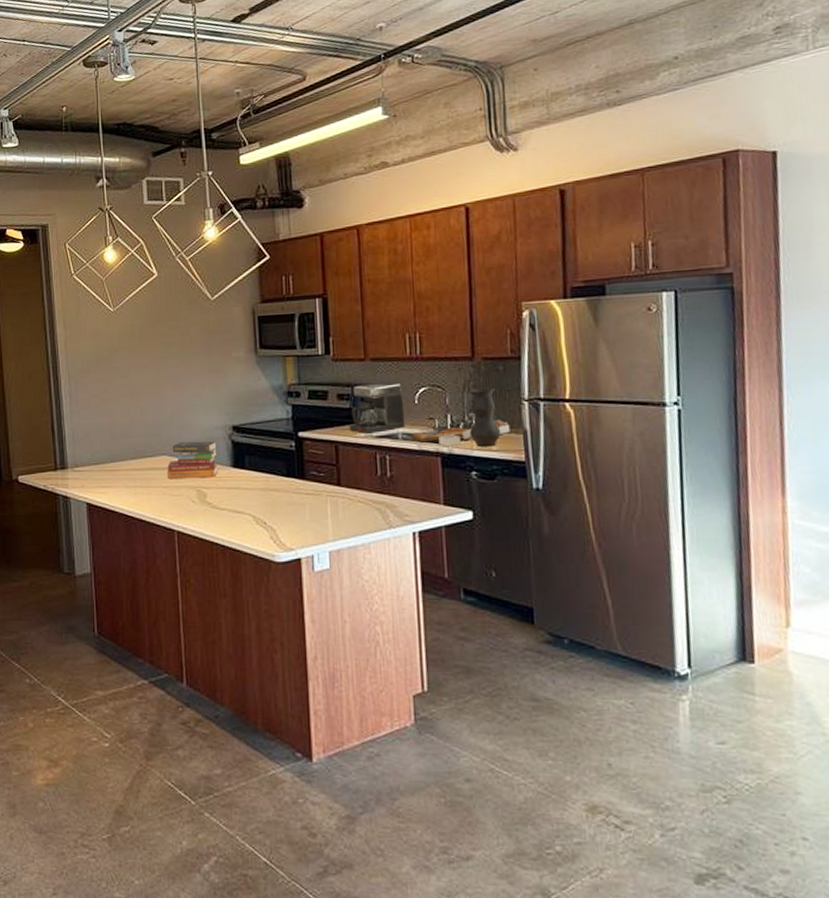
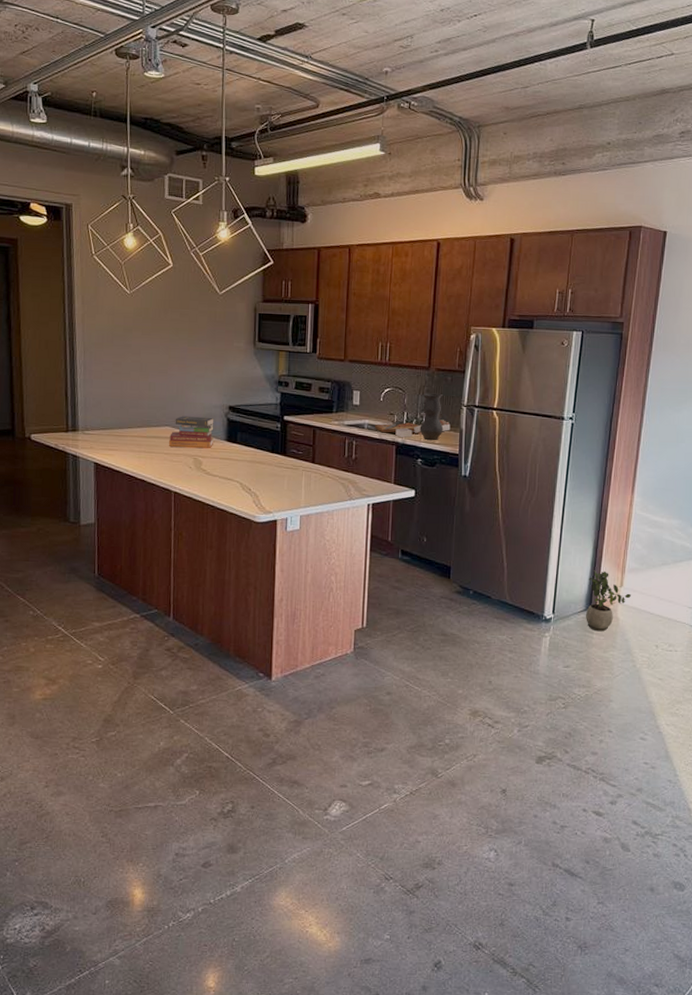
coffee maker: present [349,381,405,434] -> none [326,380,372,422]
potted plant: none [736,605,805,692] -> present [586,570,631,632]

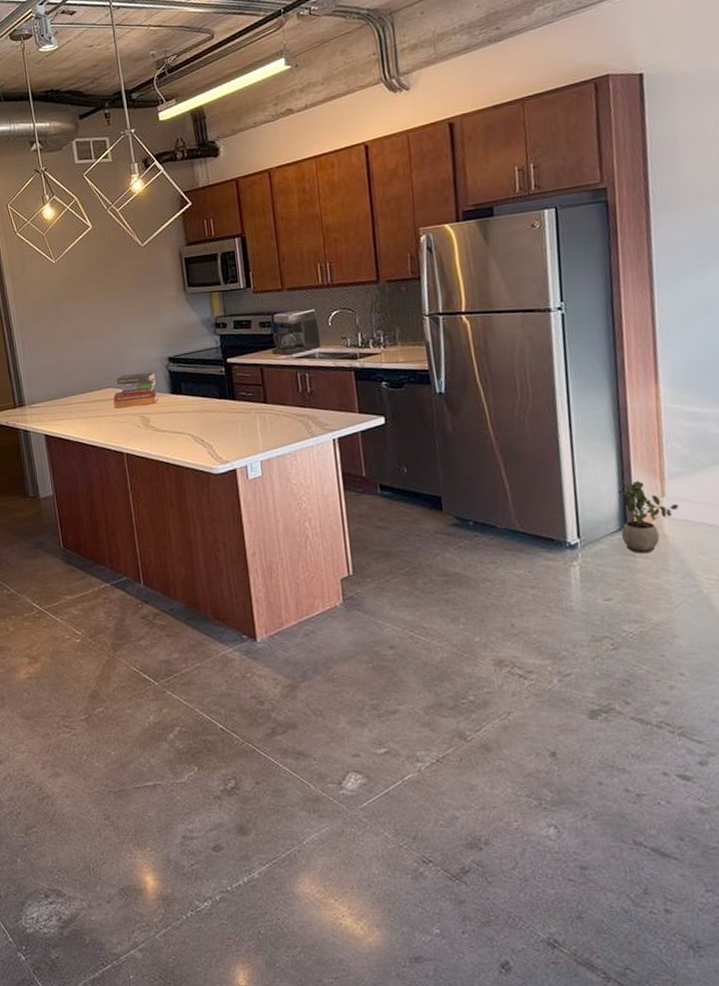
coffee maker: none [326,380,372,422] -> present [272,308,321,356]
cutting board: present [375,418,451,438] -> none [327,333,414,362]
vase: present [420,393,444,440] -> none [375,306,407,360]

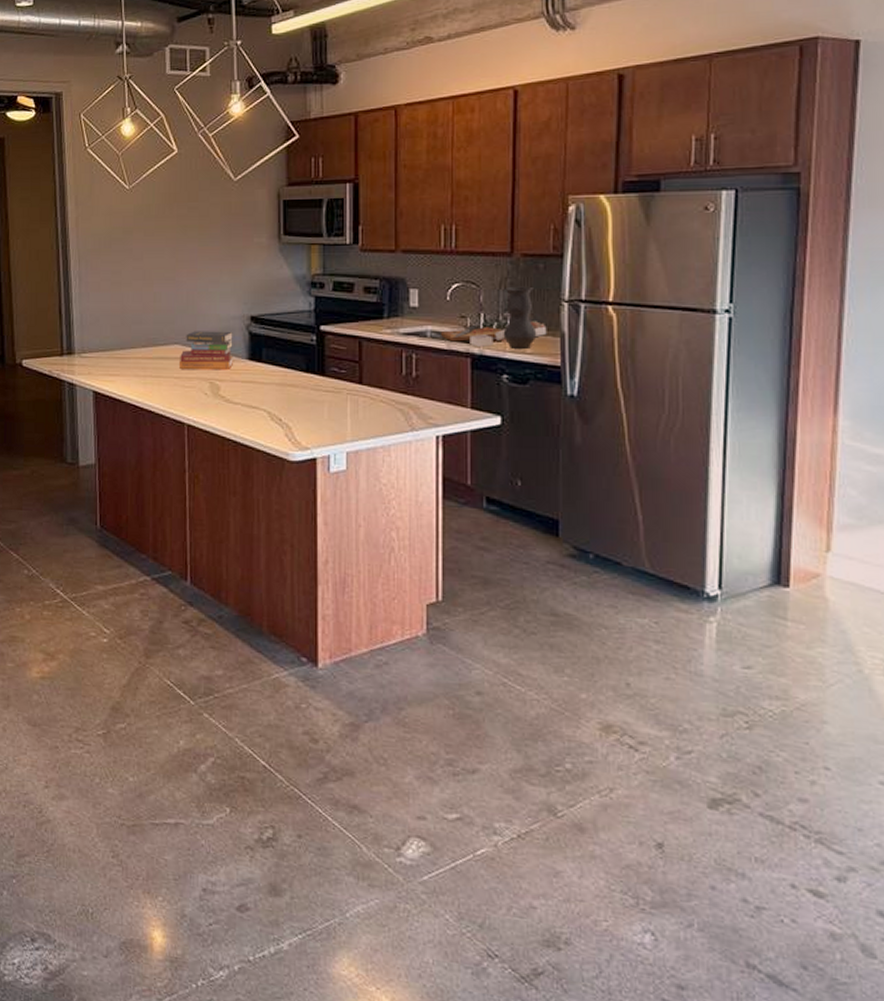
coffee maker: present [272,308,321,356] -> none [375,275,435,330]
cutting board: none [327,333,414,362] -> present [441,319,547,347]
vase: none [375,306,407,360] -> present [503,286,537,348]
potted plant: present [618,480,679,554] -> none [773,527,845,618]

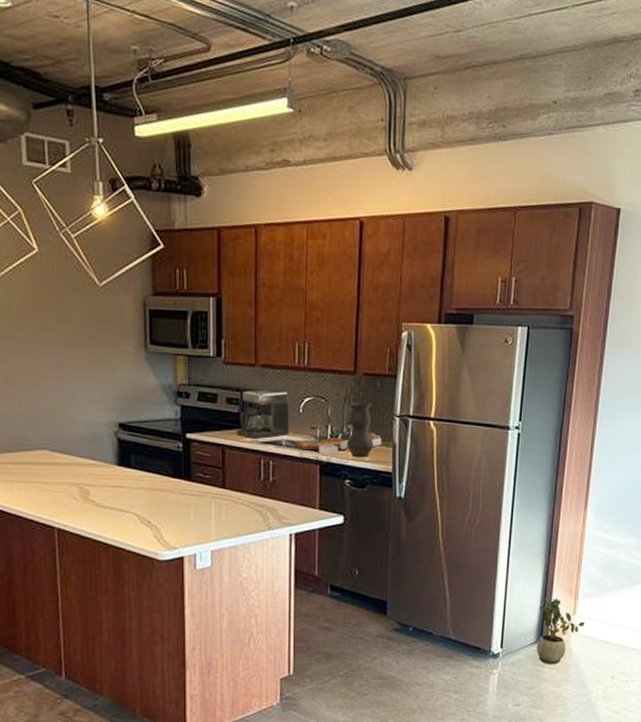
books: present [178,331,233,369] -> none [46,436,102,475]
coffee maker: none [375,275,435,330] -> present [237,388,290,439]
potted plant: none [773,527,845,618] -> present [537,598,585,665]

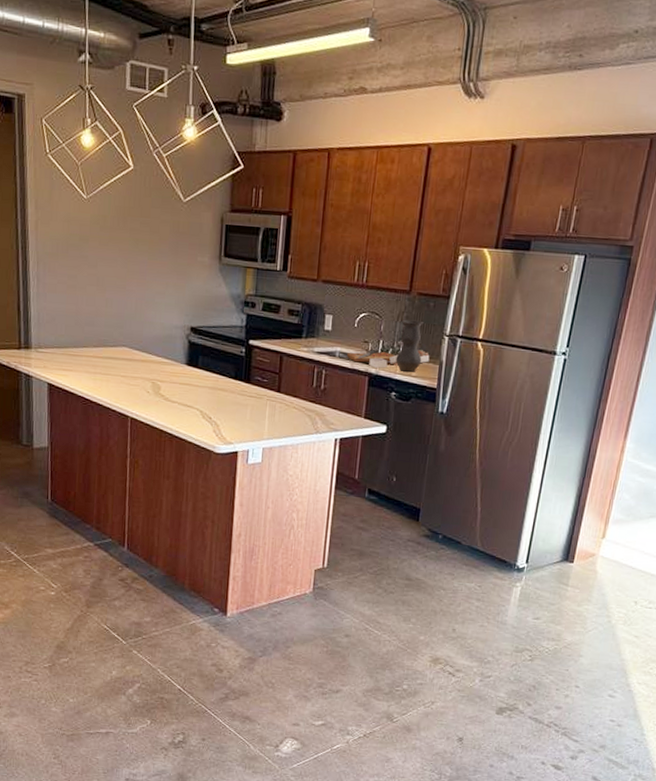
coffee maker: present [237,388,290,439] -> none [295,302,346,349]
potted plant: present [537,598,585,665] -> none [561,519,613,585]

